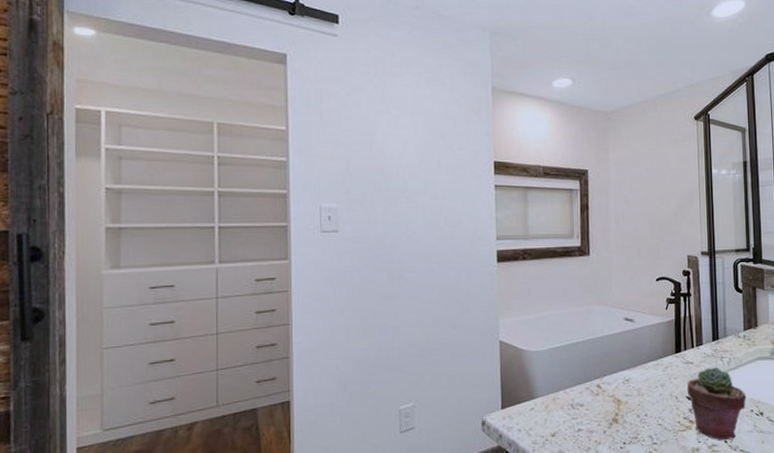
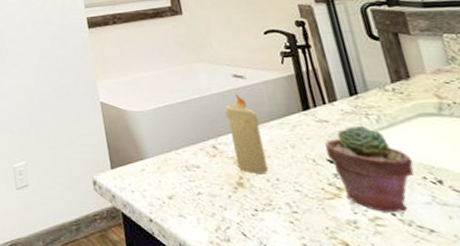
candle: none [613,337,640,410] -> present [225,94,269,174]

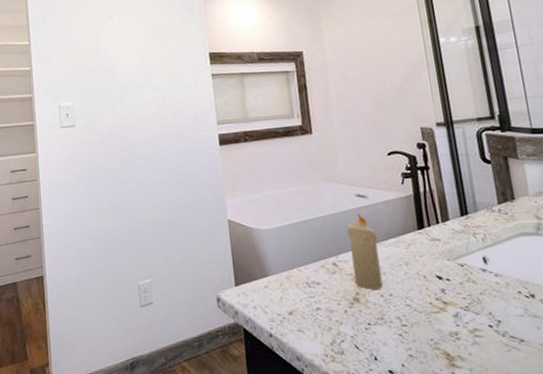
potted succulent: present [325,126,415,212] -> none [435,245,512,324]

